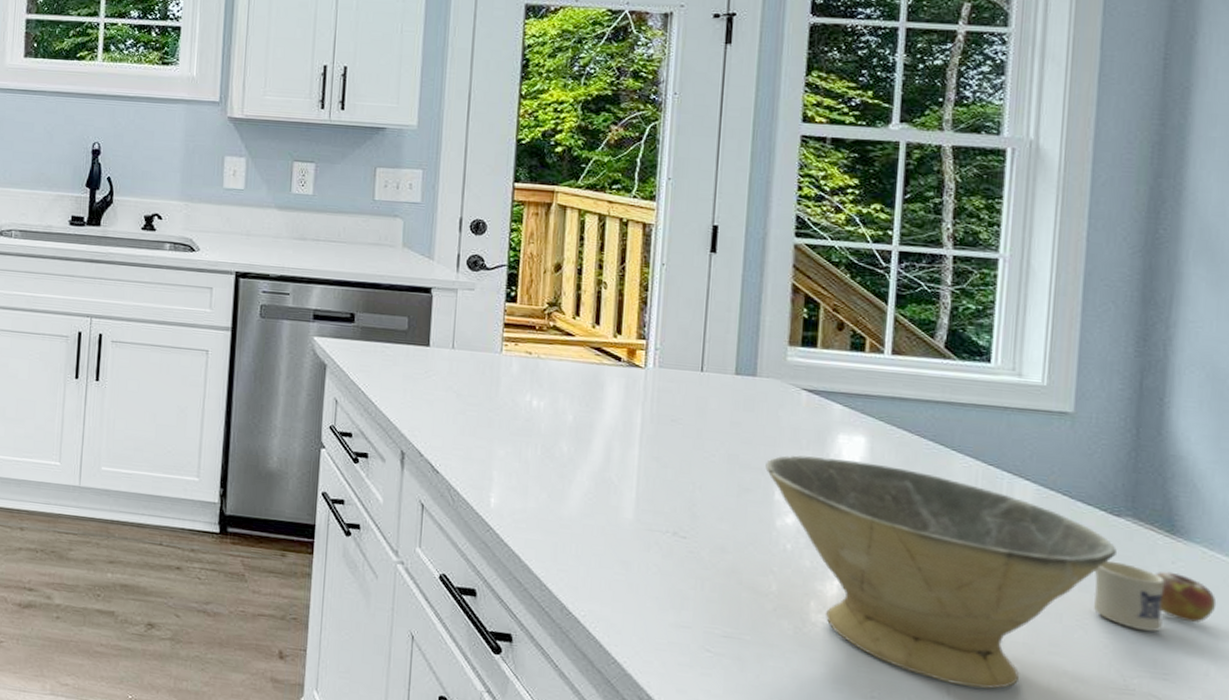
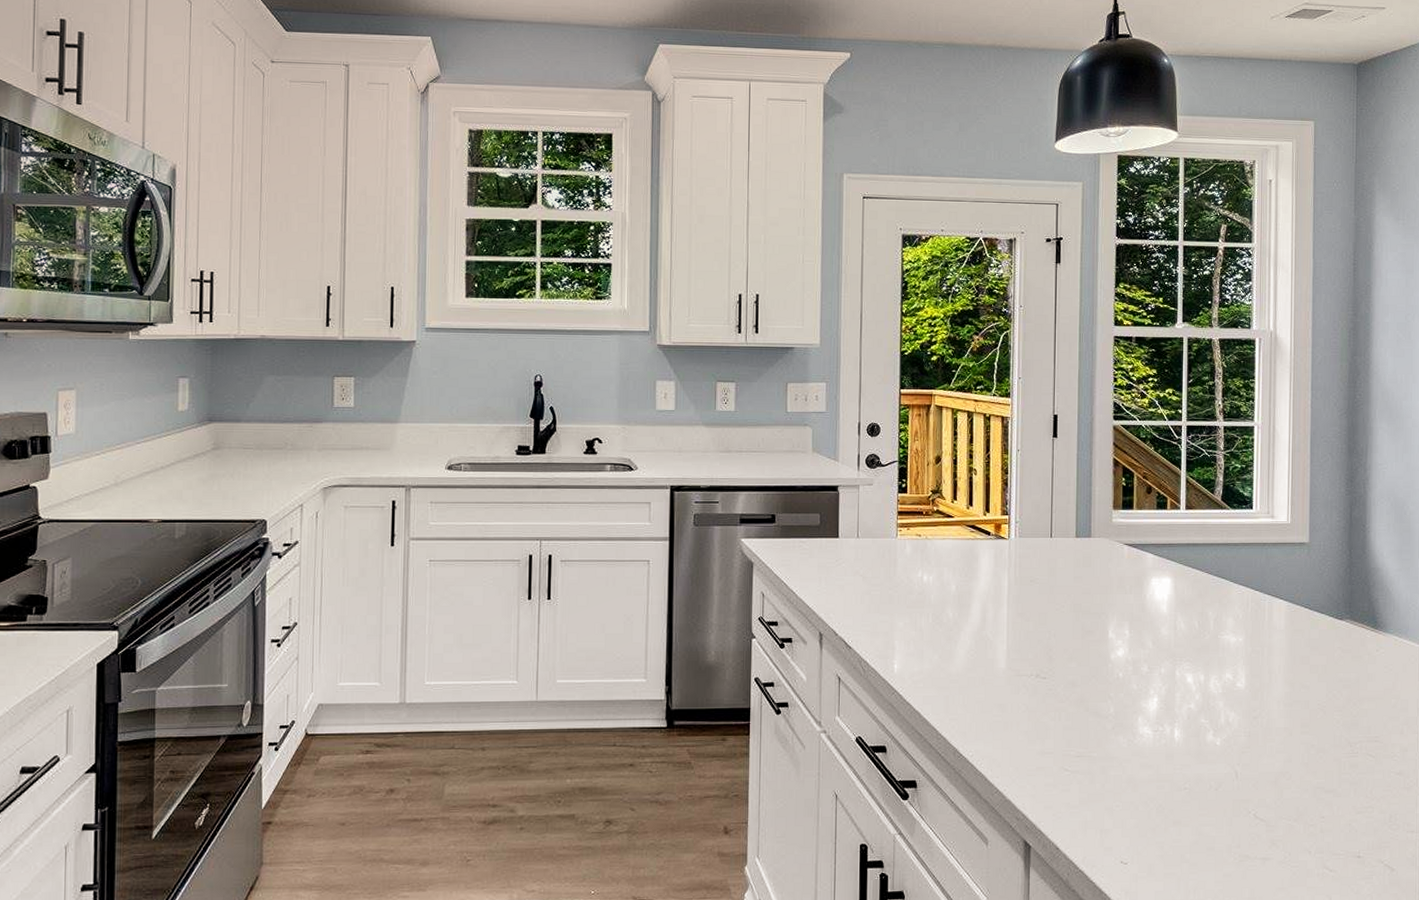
bowl: present [765,455,1117,690] -> none [1101,599,1341,769]
mug: present [1093,560,1217,633] -> none [1328,655,1406,706]

